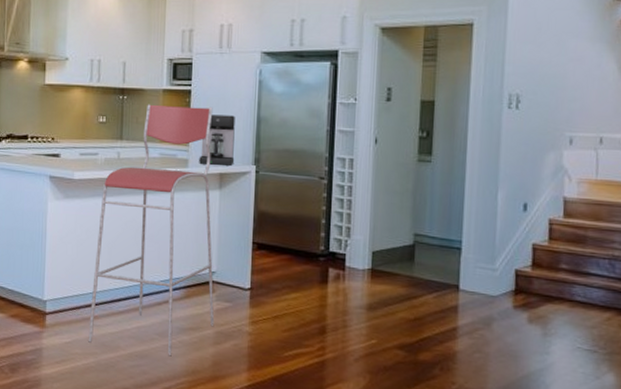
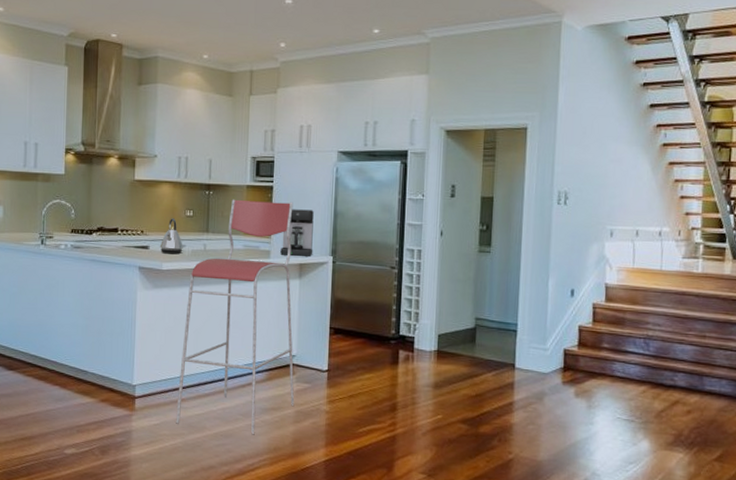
kettle: none [71,124,96,163] -> present [159,218,183,255]

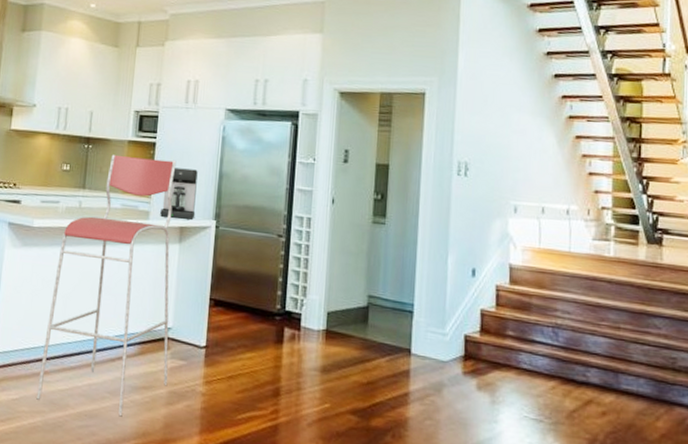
kettle: present [159,218,183,255] -> none [32,171,57,211]

